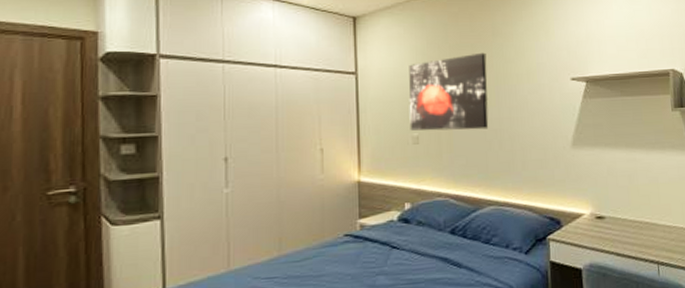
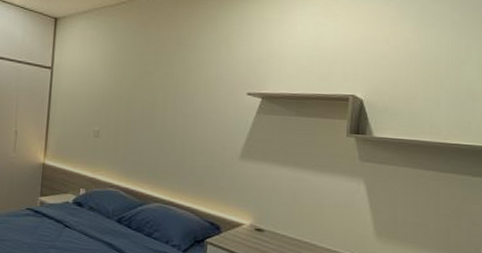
wall art: present [409,52,489,131] -> none [92,60,169,132]

